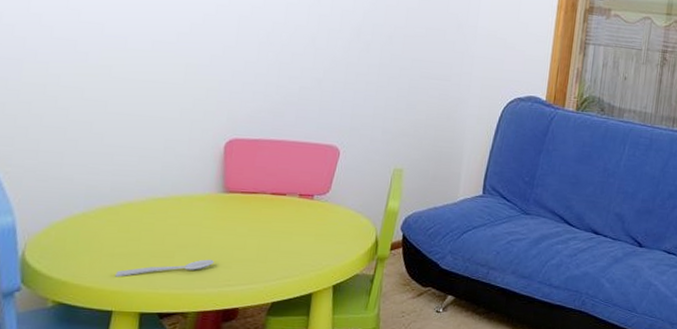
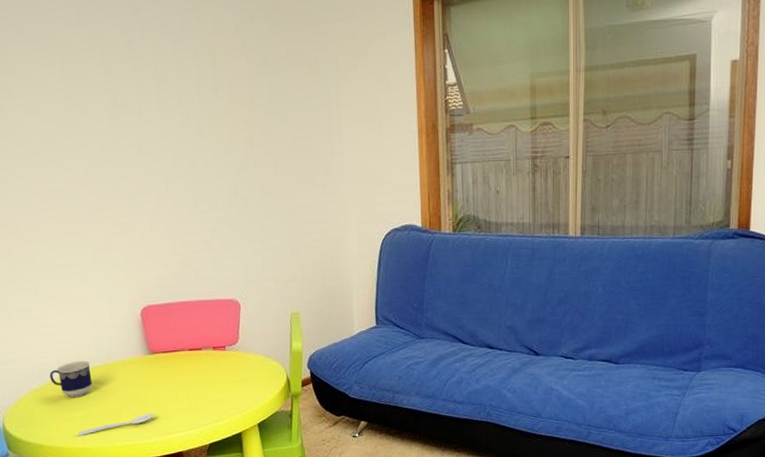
cup: none [97,189,151,232] -> present [49,360,93,398]

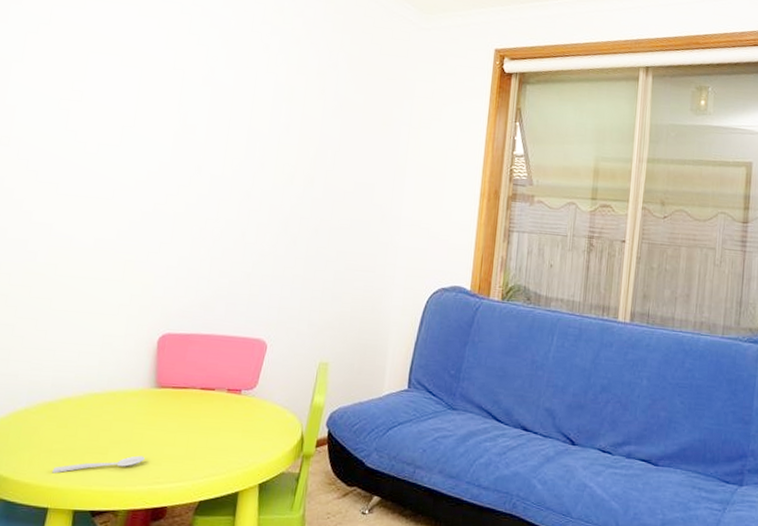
cup: present [49,360,93,398] -> none [38,384,88,427]

